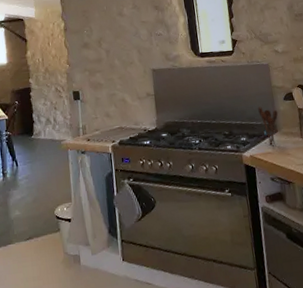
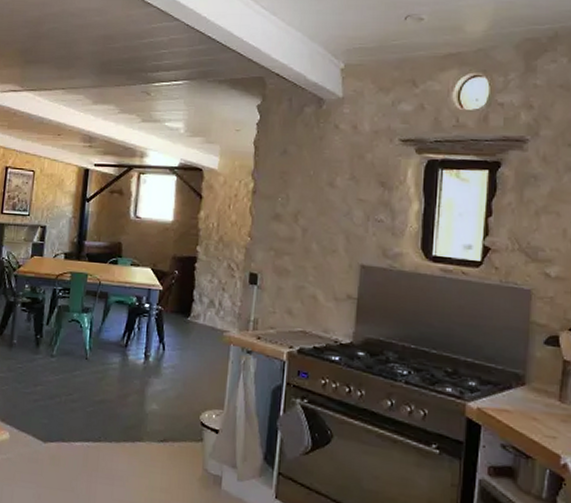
utensil holder: present [258,106,278,146] -> none [502,345,532,402]

